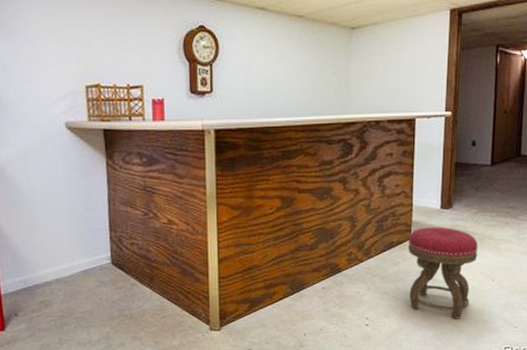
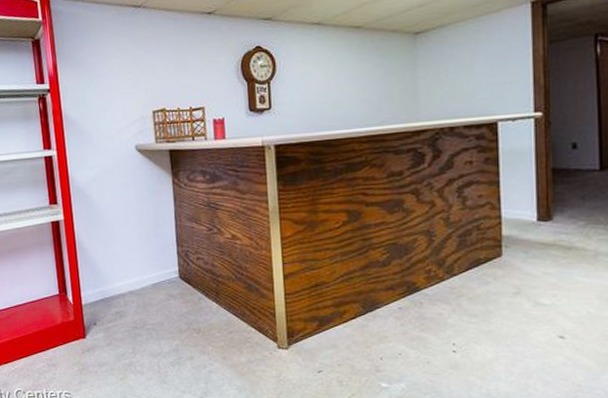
stool: present [408,227,478,319] -> none [499,241,592,350]

